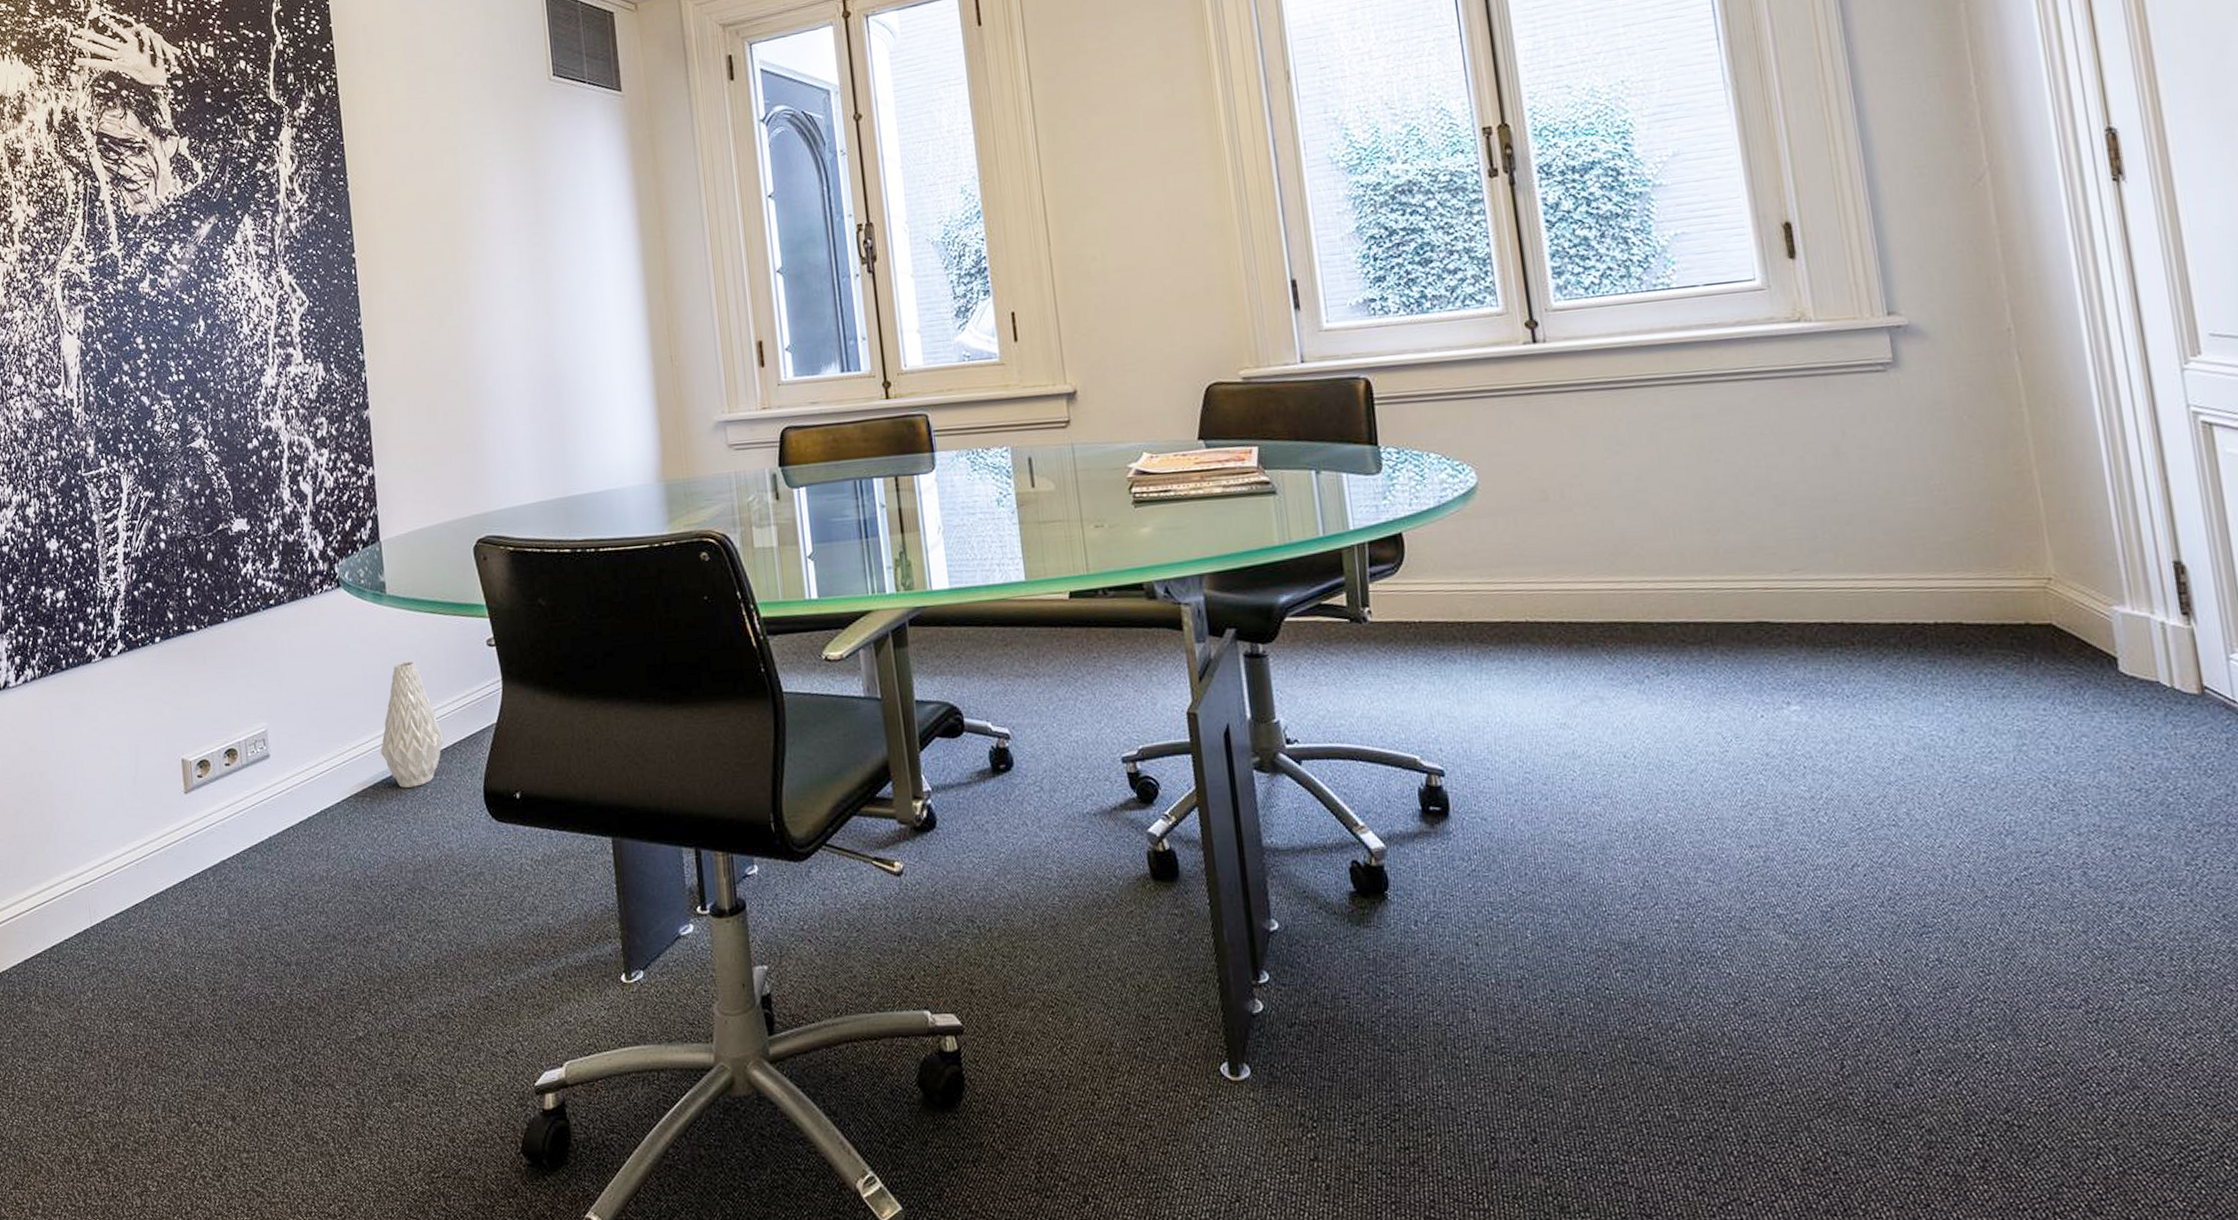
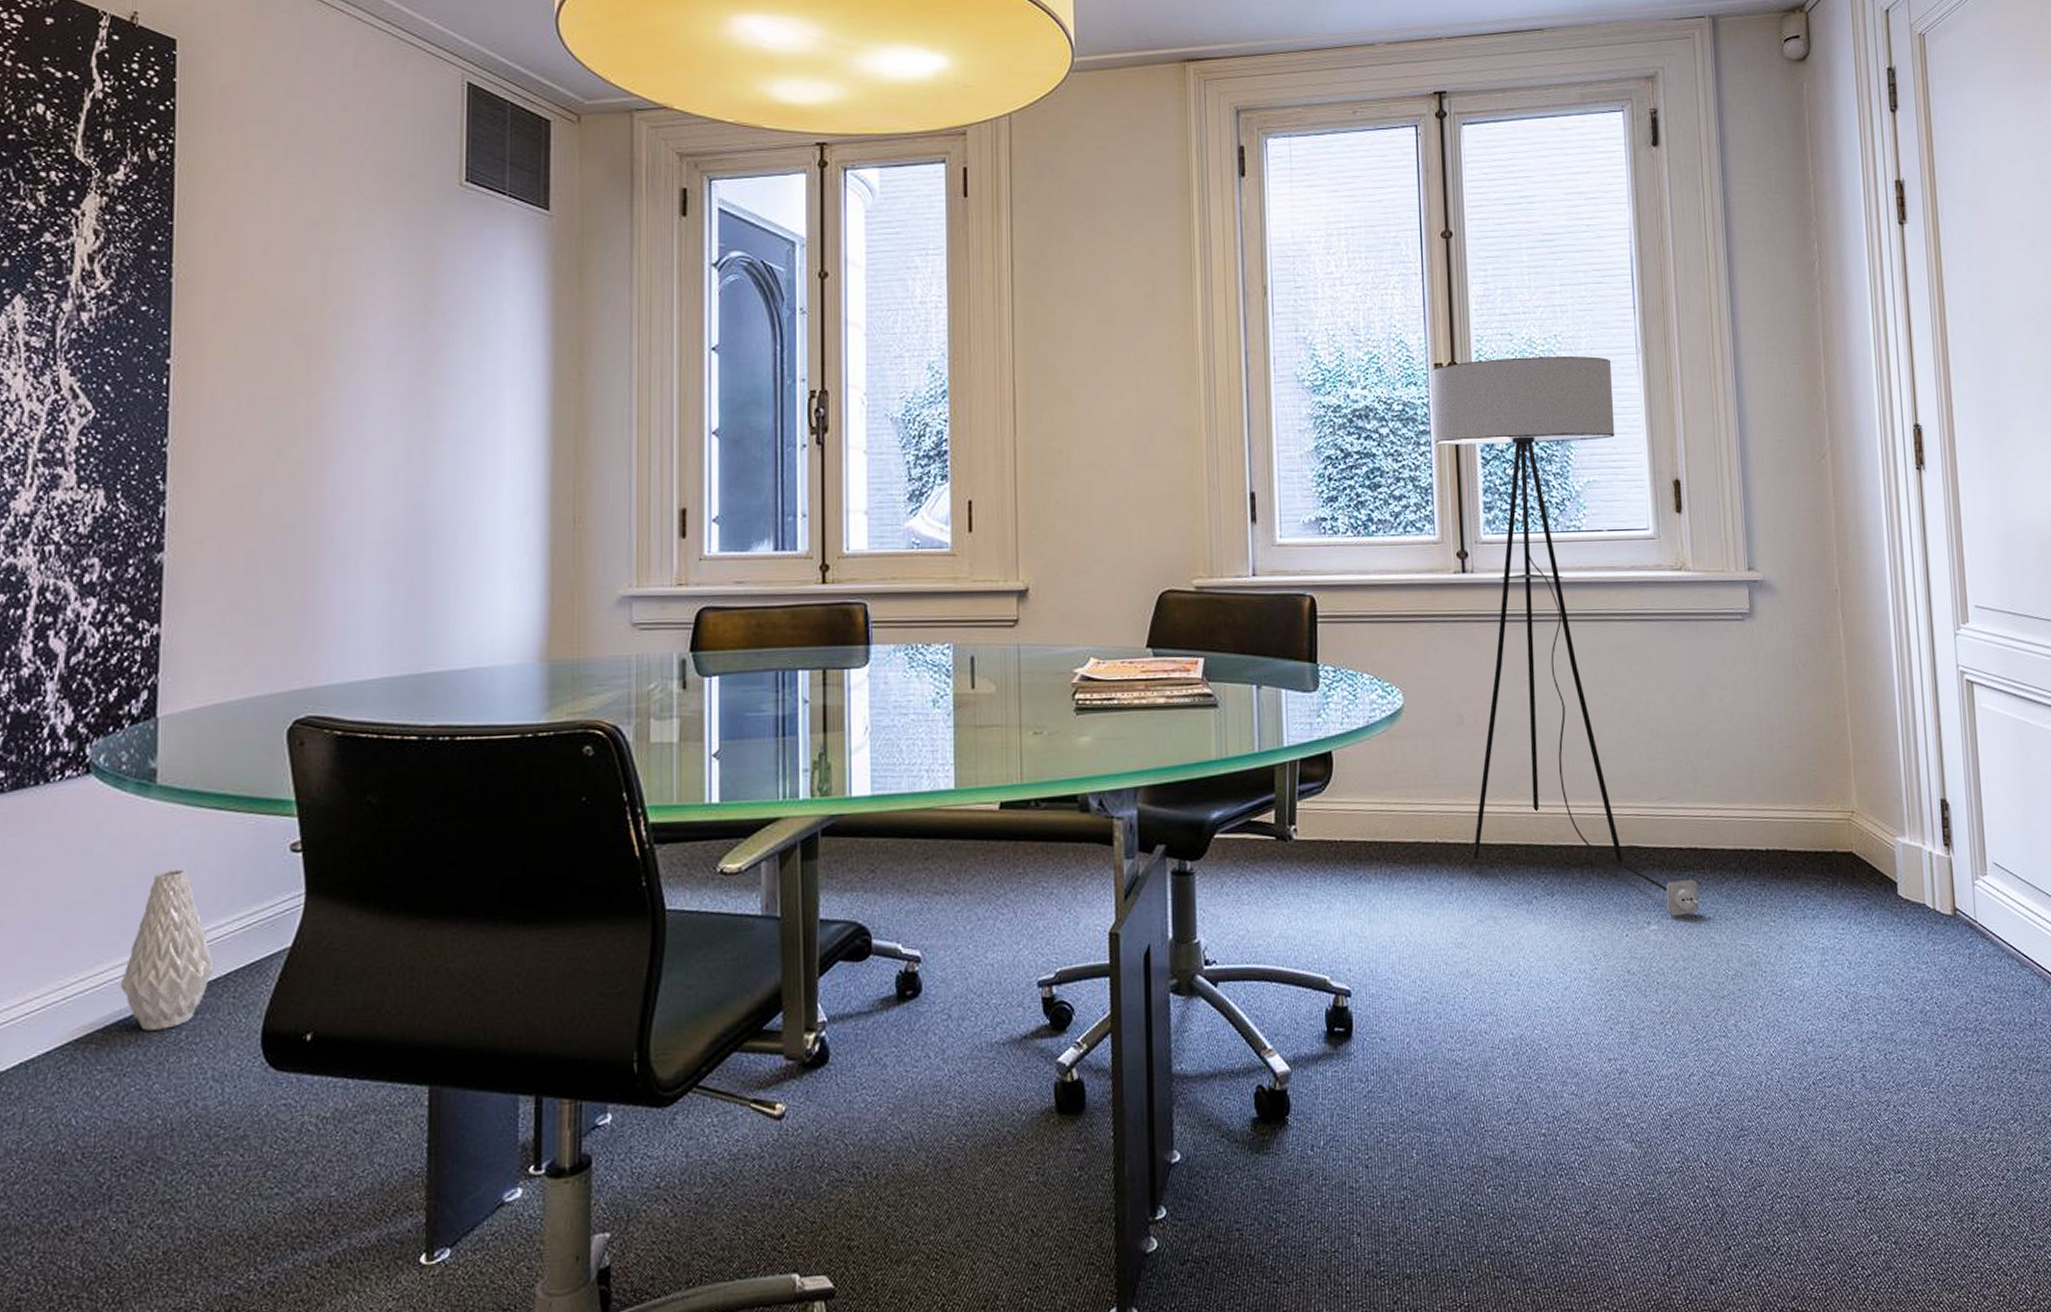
floor lamp: none [1481,98,1851,696] -> present [1433,356,1699,916]

